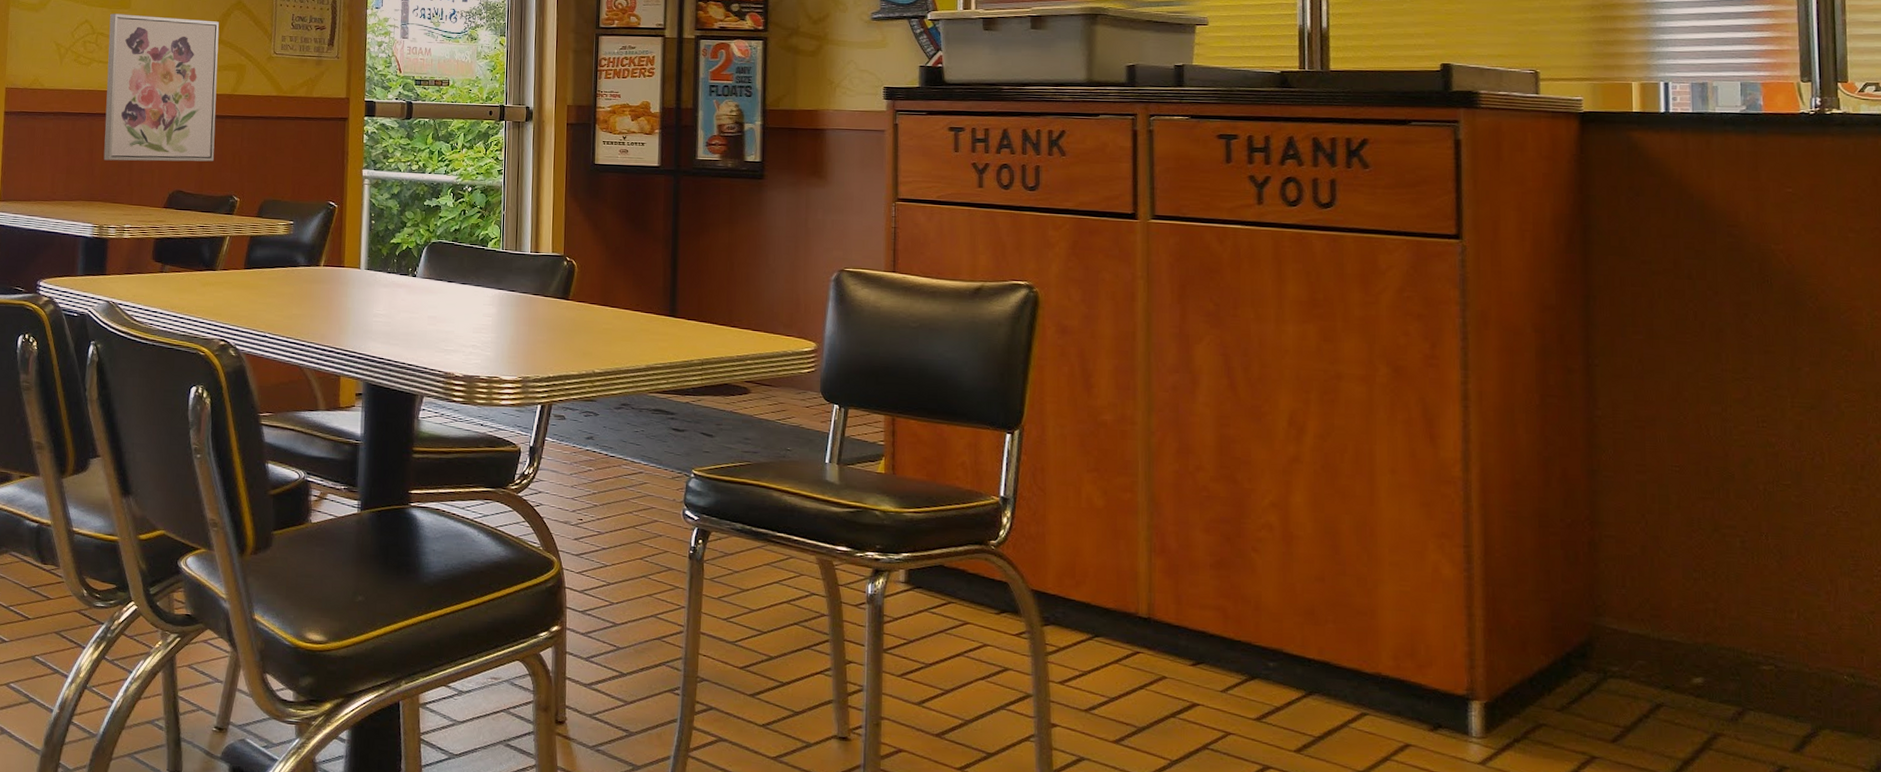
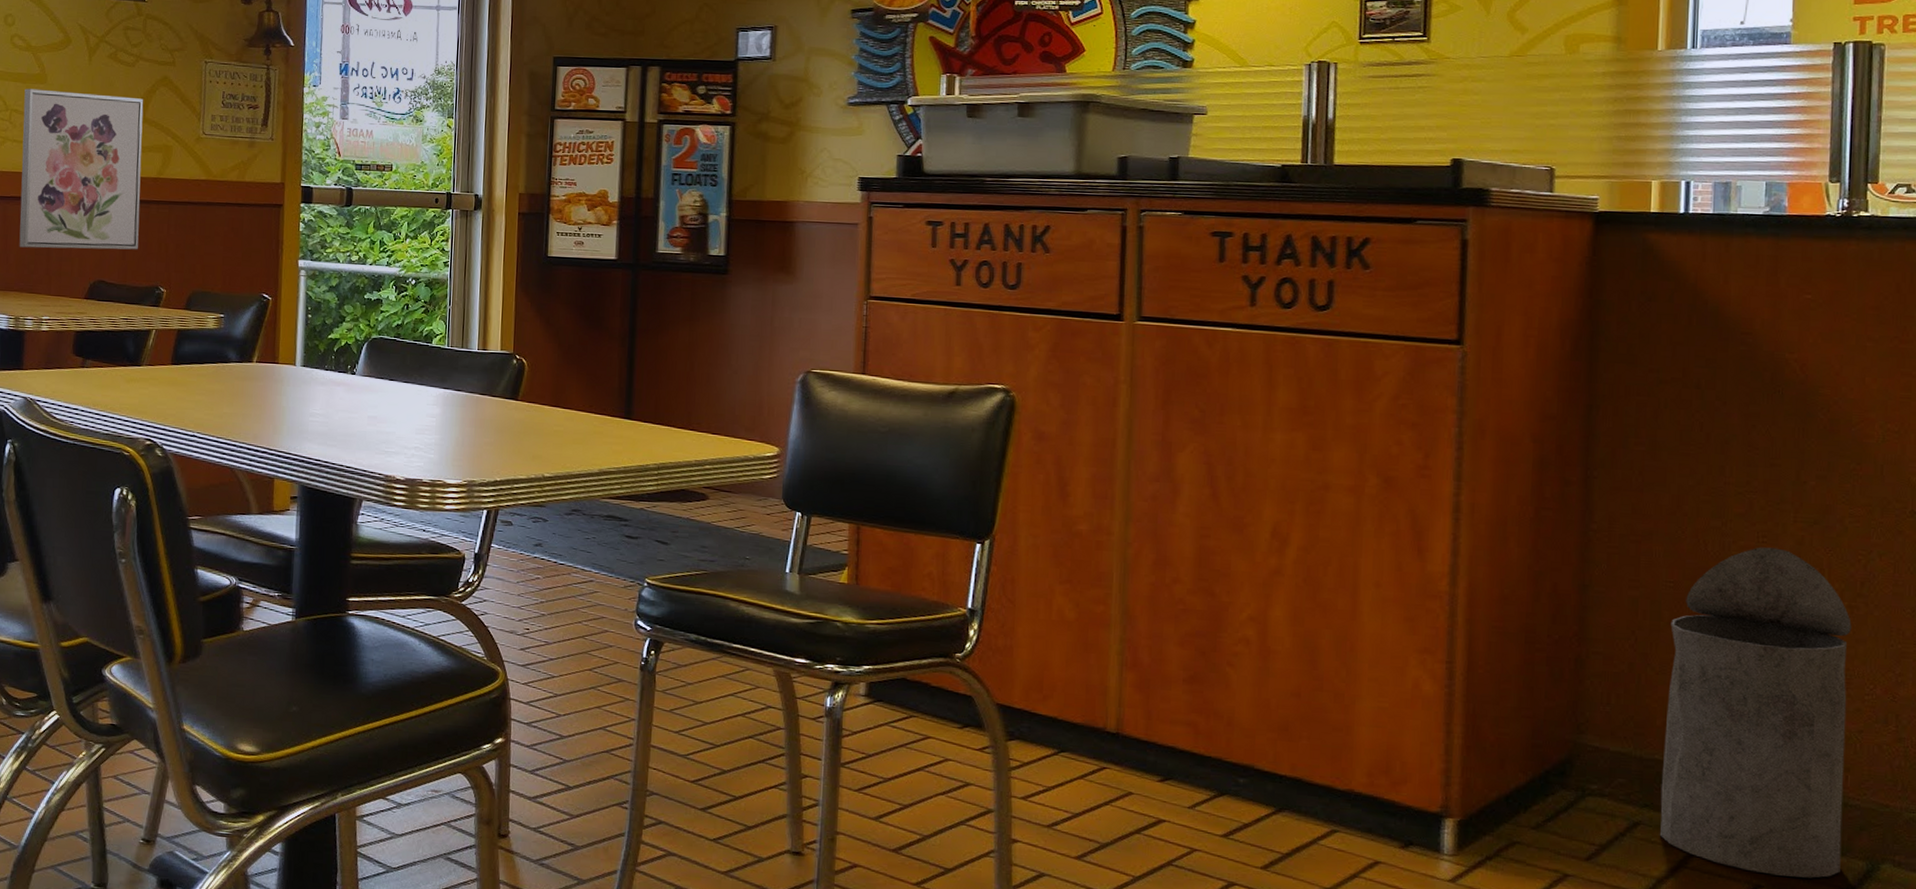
trash can: none [1679,431,1863,760] -> present [1659,547,1852,878]

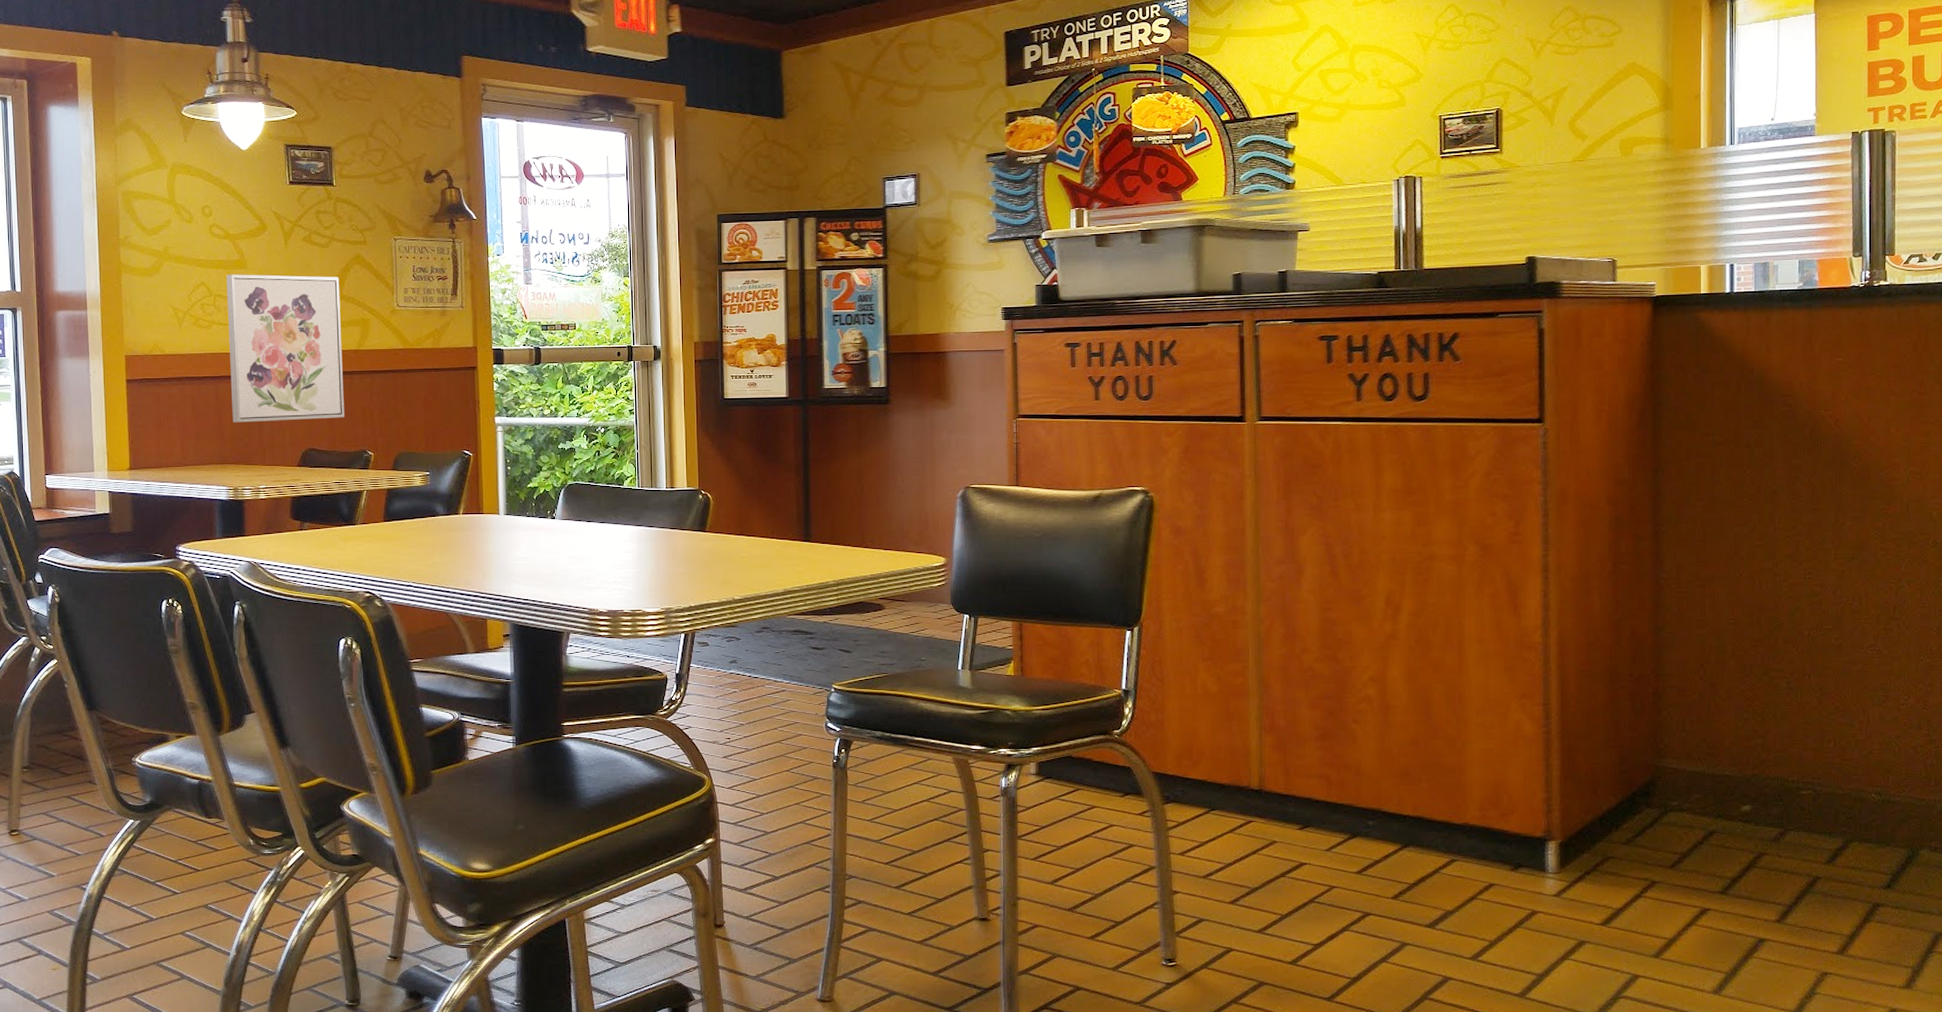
trash can: present [1659,547,1852,878] -> none [1731,582,1887,867]

